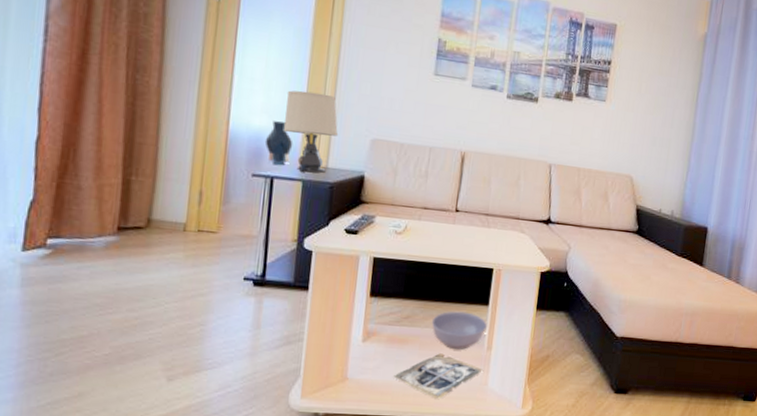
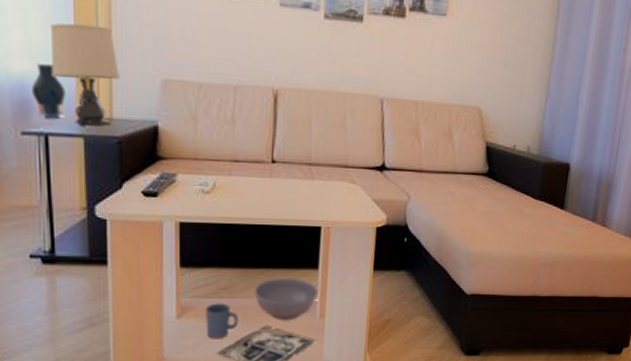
mug: none [386,330,417,364] -> present [206,303,239,339]

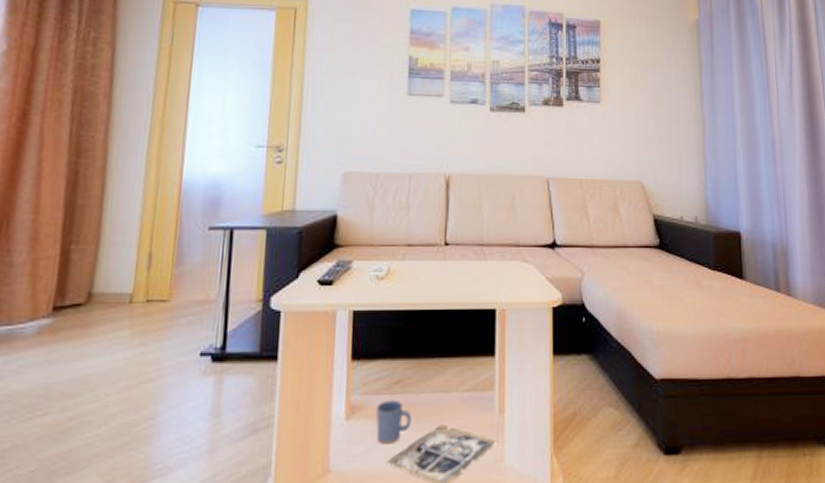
vase: present [31,64,66,120] -> none [222,164,255,214]
table lamp: present [49,23,121,127] -> none [243,128,306,218]
bowl: present [254,277,318,319] -> none [428,367,495,417]

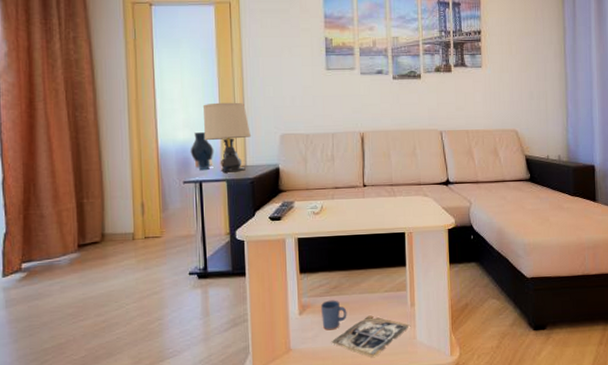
vase: none [222,164,255,214] -> present [190,132,214,171]
table lamp: none [243,128,306,218] -> present [202,102,252,173]

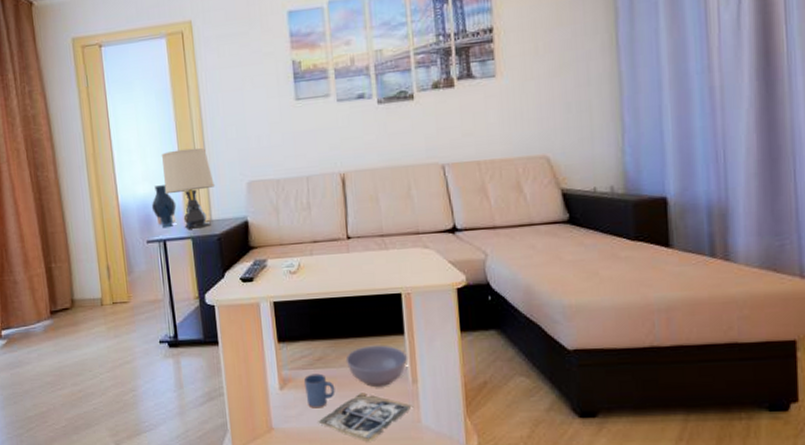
bowl: none [357,275,407,310] -> present [345,345,407,387]

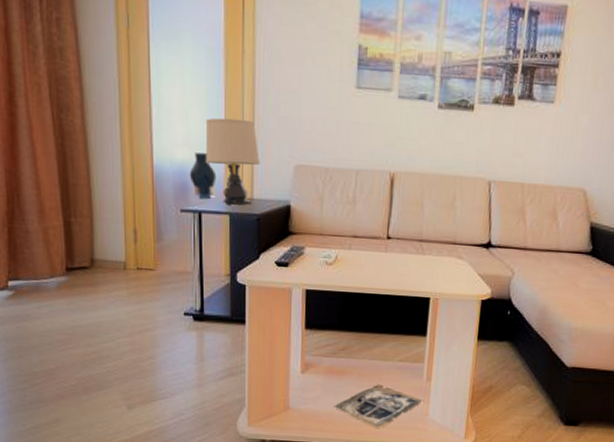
mug: present [304,373,335,409] -> none [325,362,354,394]
bowl: present [345,345,407,387] -> none [368,342,425,381]

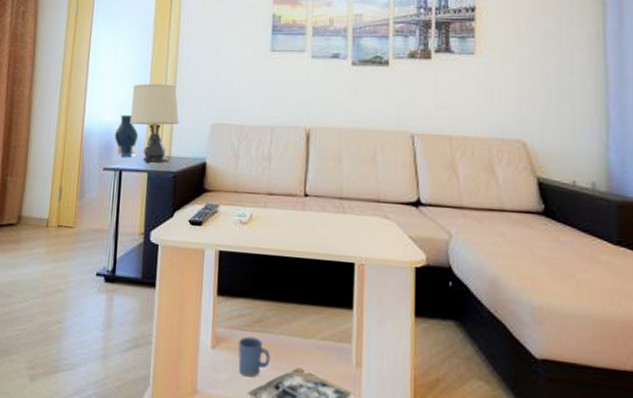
mug: none [325,362,354,394] -> present [238,336,271,378]

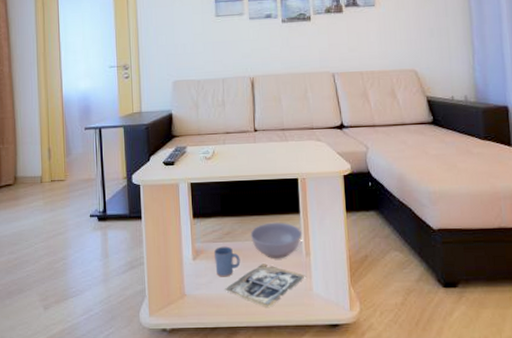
vase: present [114,115,139,159] -> none [90,81,112,118]
table lamp: present [129,83,180,163] -> none [101,51,146,119]
bowl: none [286,315,353,365] -> present [250,222,302,258]

